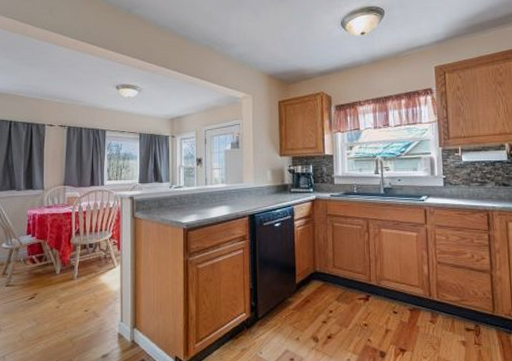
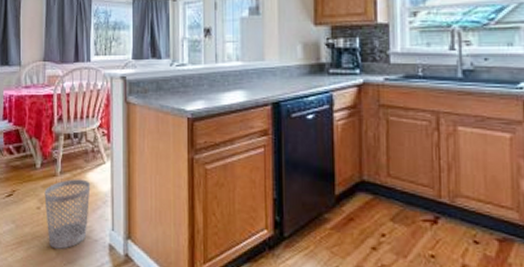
wastebasket: none [63,281,103,340] -> present [44,179,91,249]

